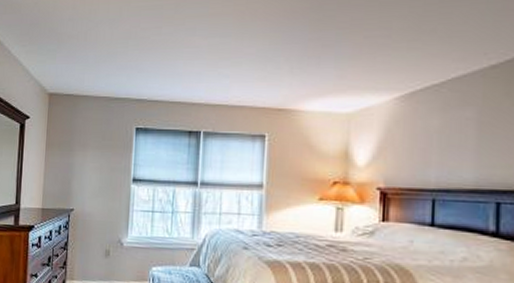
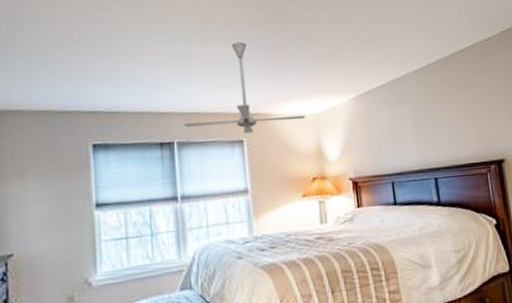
ceiling fan: none [211,34,335,129] -> present [183,42,305,134]

